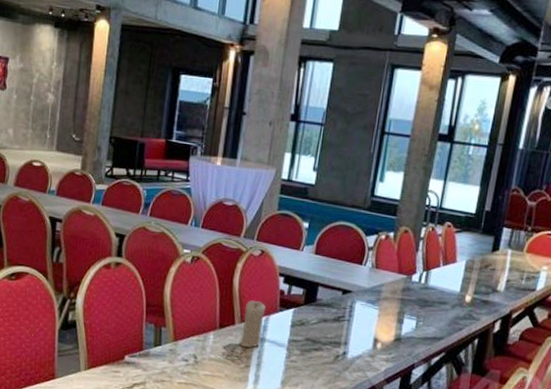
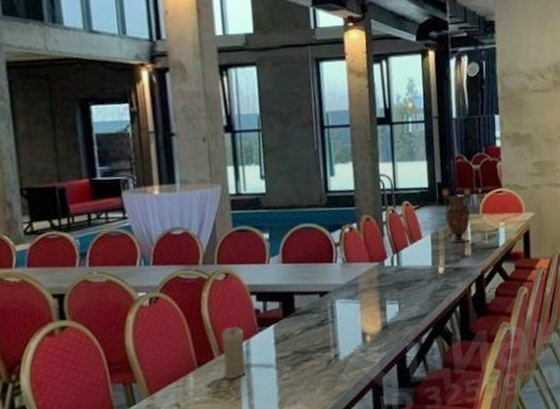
vase: none [483,217,521,278] -> present [441,186,473,244]

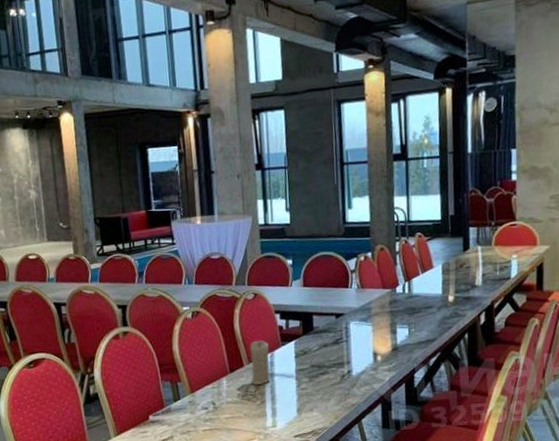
vase: present [441,186,473,244] -> none [454,219,485,274]

